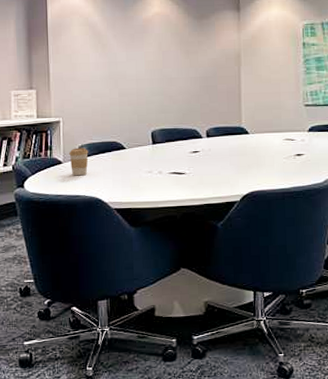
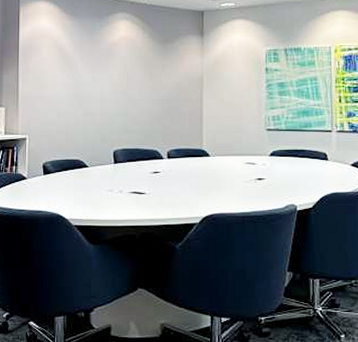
coffee cup: present [69,147,88,176] -> none [33,164,52,192]

